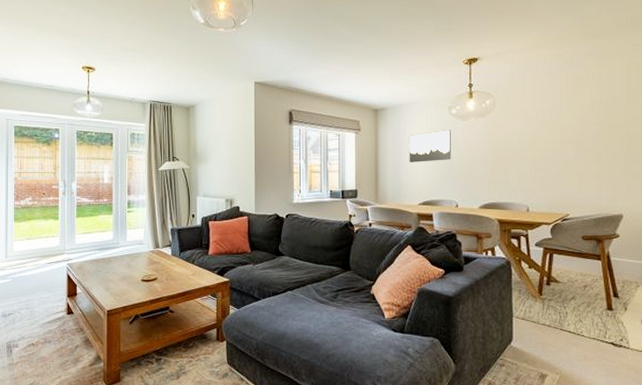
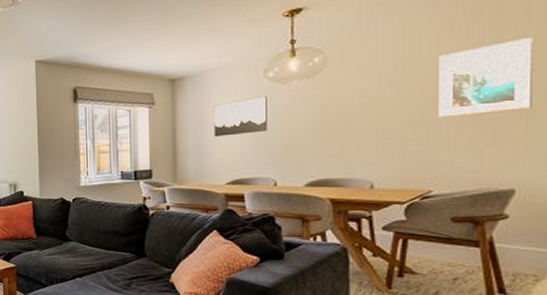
wall art: none [573,98,632,156] -> present [438,38,533,118]

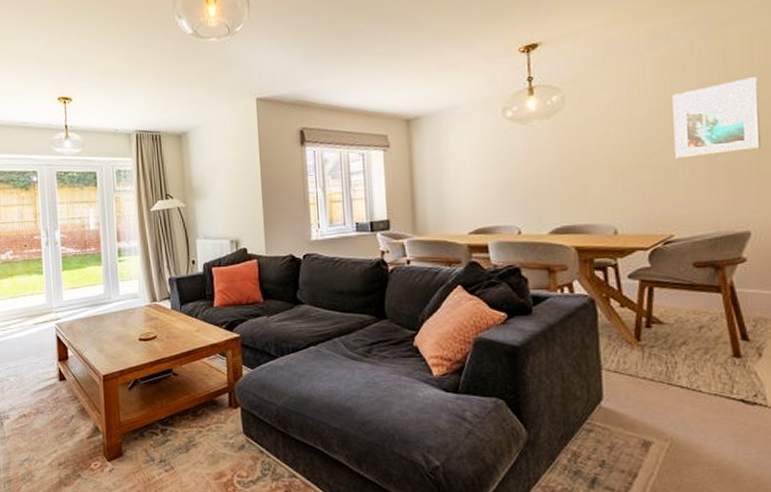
wall art: present [213,96,267,137] -> none [452,137,509,182]

